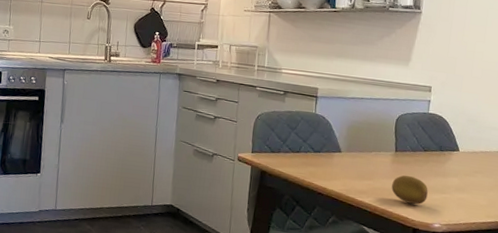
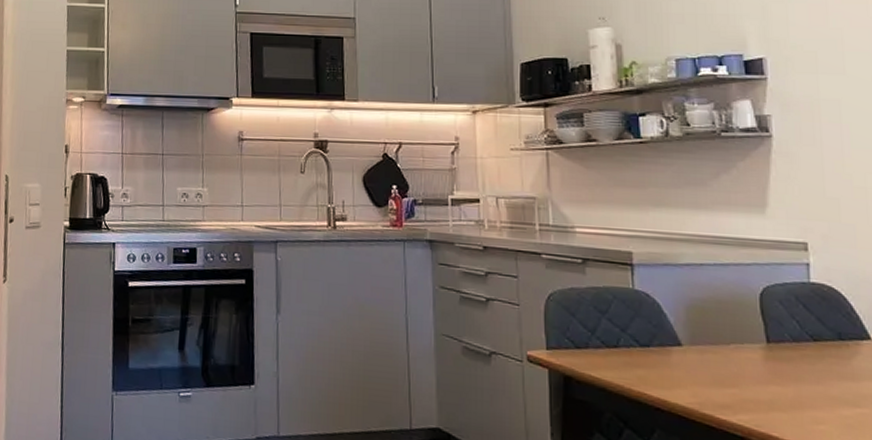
fruit: present [391,175,428,205] -> none [770,378,832,425]

